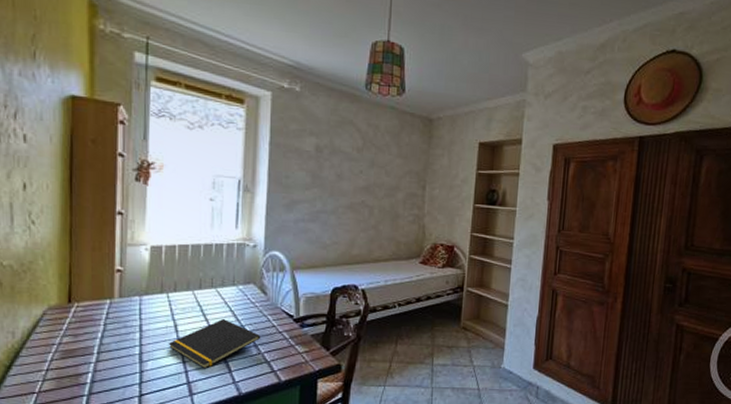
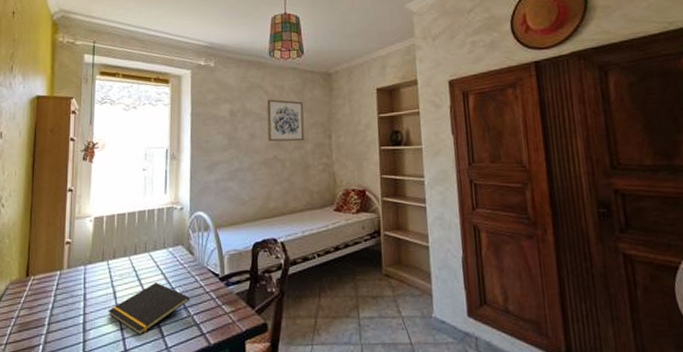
wall art: none [356,138,398,189] -> present [266,99,305,142]

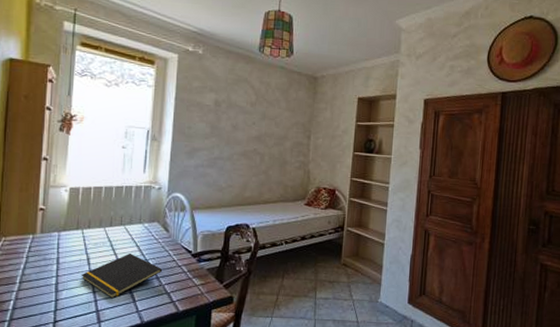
wall art: present [266,99,305,142] -> none [250,94,287,138]

